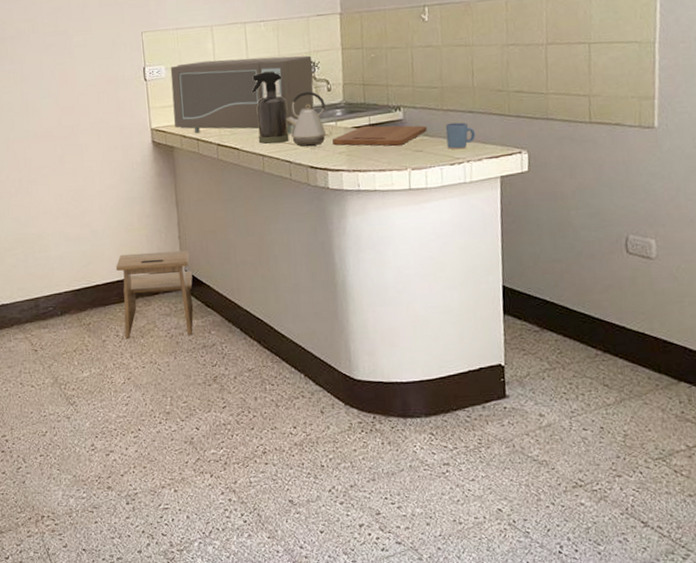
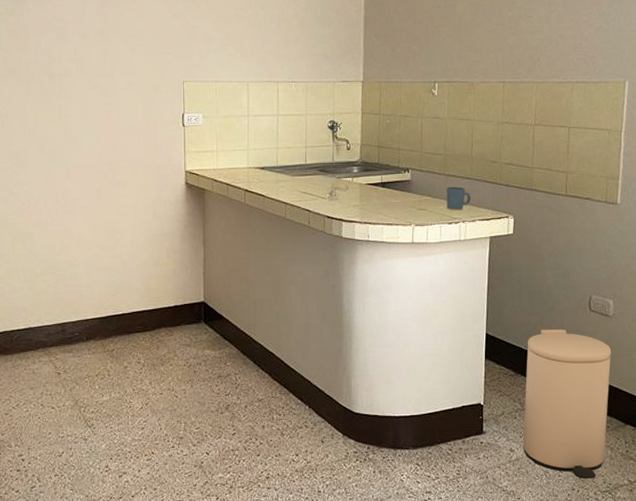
step stool: present [115,250,194,339] -> none [142,285,213,366]
microwave: present [170,55,314,134] -> none [207,113,335,186]
spray bottle: present [251,71,289,144] -> none [279,128,311,194]
kettle: present [286,91,330,146] -> none [309,148,346,198]
cutting board: present [332,125,427,146] -> none [348,183,431,203]
pedal bin: none [552,276,657,446] -> present [522,329,612,479]

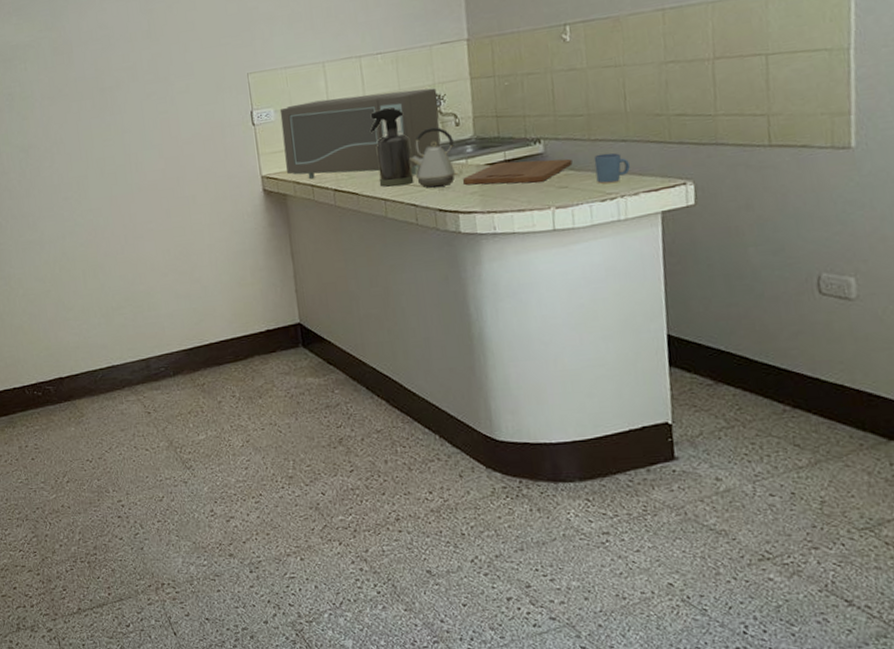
microwave: none [207,113,335,186] -> present [279,88,441,180]
spray bottle: none [279,128,311,194] -> present [369,108,414,187]
kettle: none [309,148,346,198] -> present [410,127,460,188]
cutting board: none [348,183,431,203] -> present [463,158,573,185]
pedal bin: present [522,329,612,479] -> none [728,321,860,514]

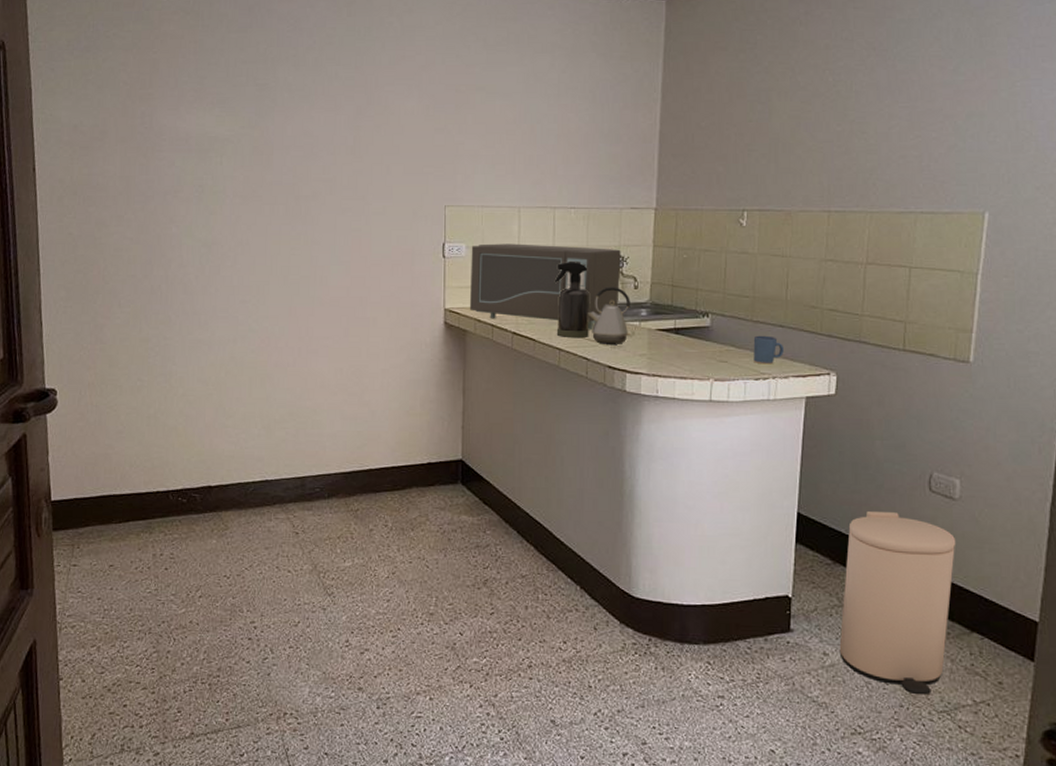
cutting board: present [463,158,573,185] -> none [634,329,734,353]
pedal bin: none [728,321,860,514] -> present [839,510,956,696]

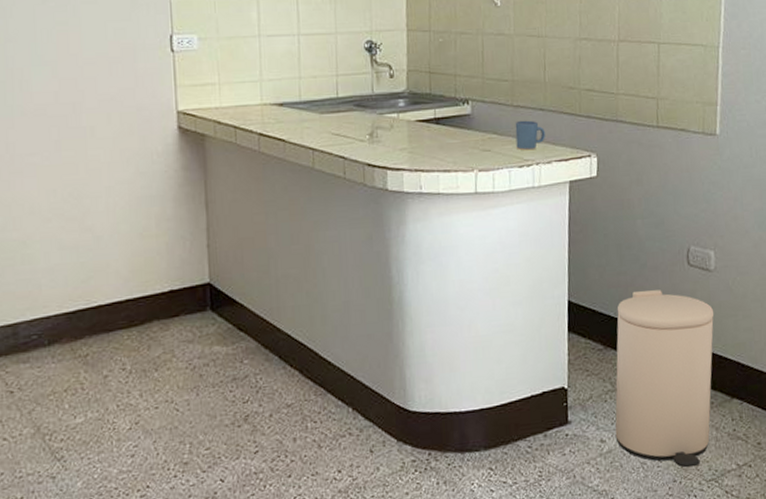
microwave: present [469,243,621,330] -> none [204,32,374,125]
spray bottle: present [554,262,591,339] -> none [302,51,345,136]
kettle: present [588,287,632,344] -> none [342,76,390,140]

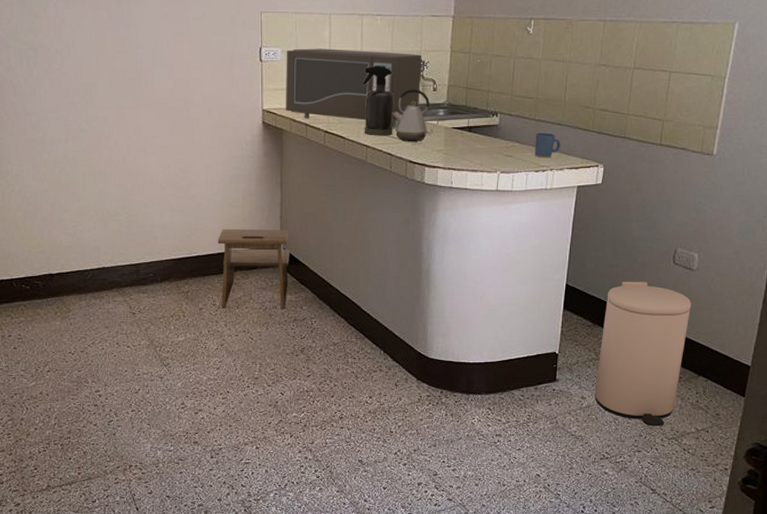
step stool: none [124,262,223,373] -> present [217,229,290,308]
microwave: none [204,32,374,125] -> present [285,48,422,128]
spray bottle: none [302,51,345,136] -> present [362,66,395,136]
kettle: none [342,76,390,140] -> present [392,89,431,141]

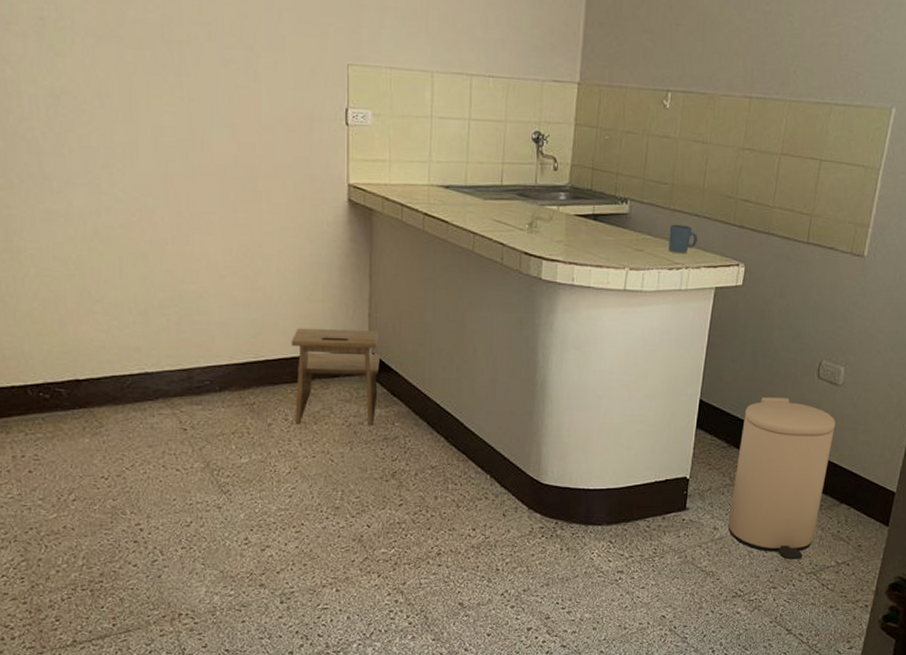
microwave: present [285,48,422,128] -> none [376,112,542,213]
spray bottle: present [362,66,395,136] -> none [469,137,508,222]
kettle: present [392,89,431,141] -> none [505,167,550,230]

